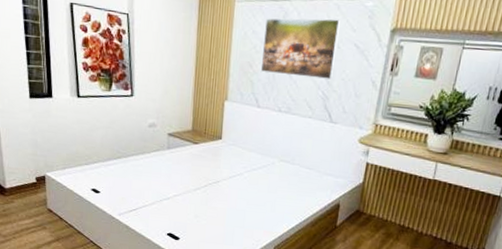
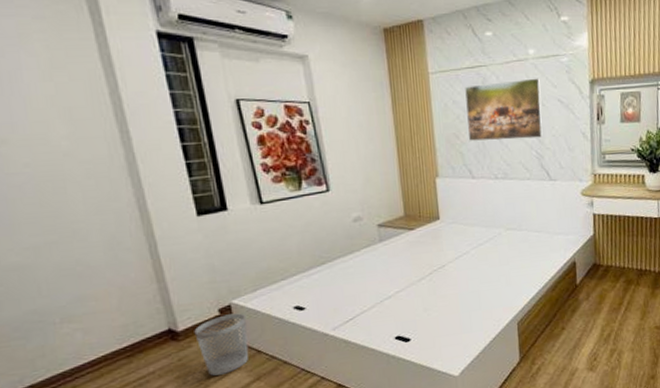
wastebasket: none [17,183,54,230] -> present [194,313,249,376]

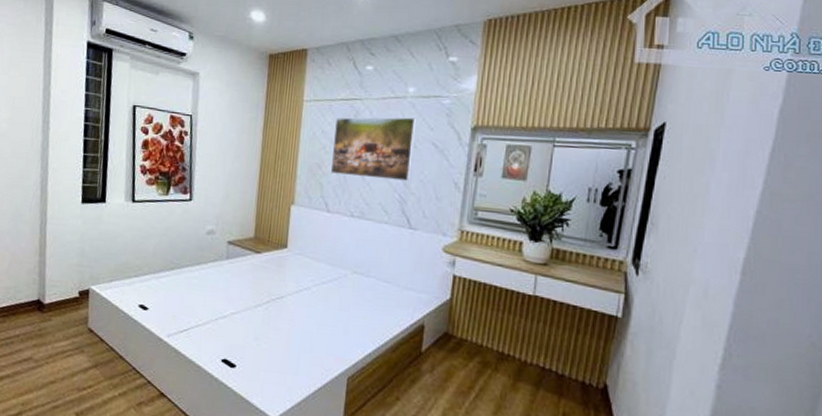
wastebasket: present [194,313,249,376] -> none [56,297,98,354]

